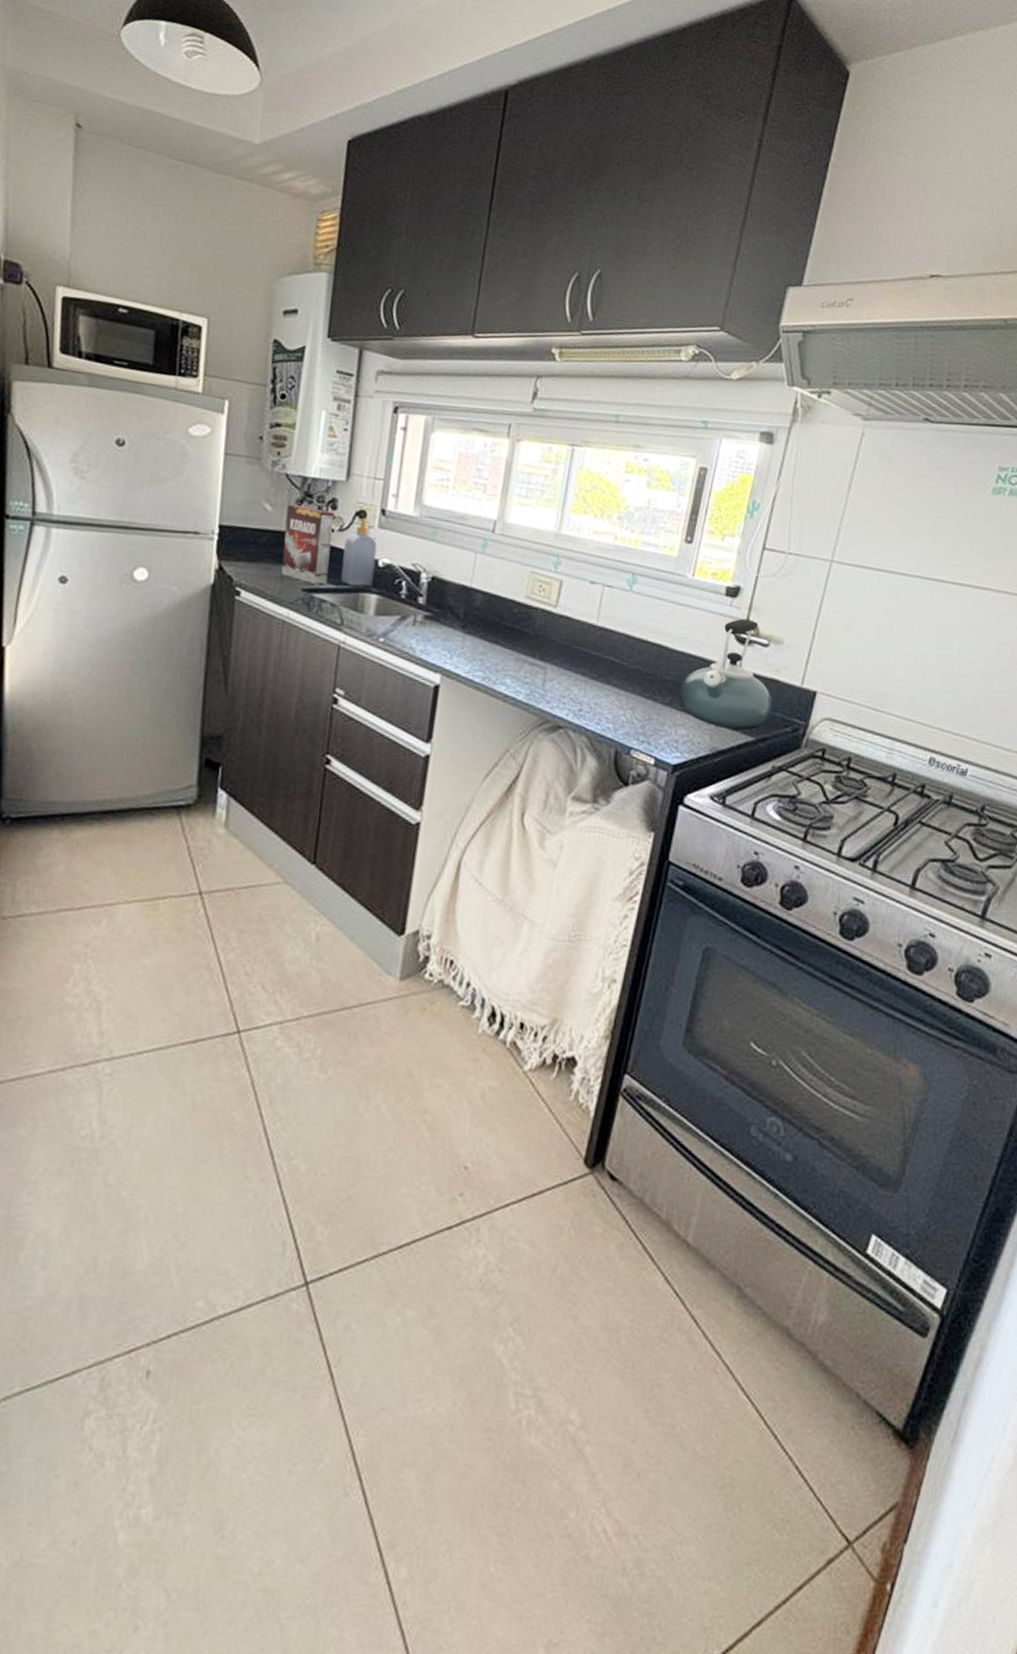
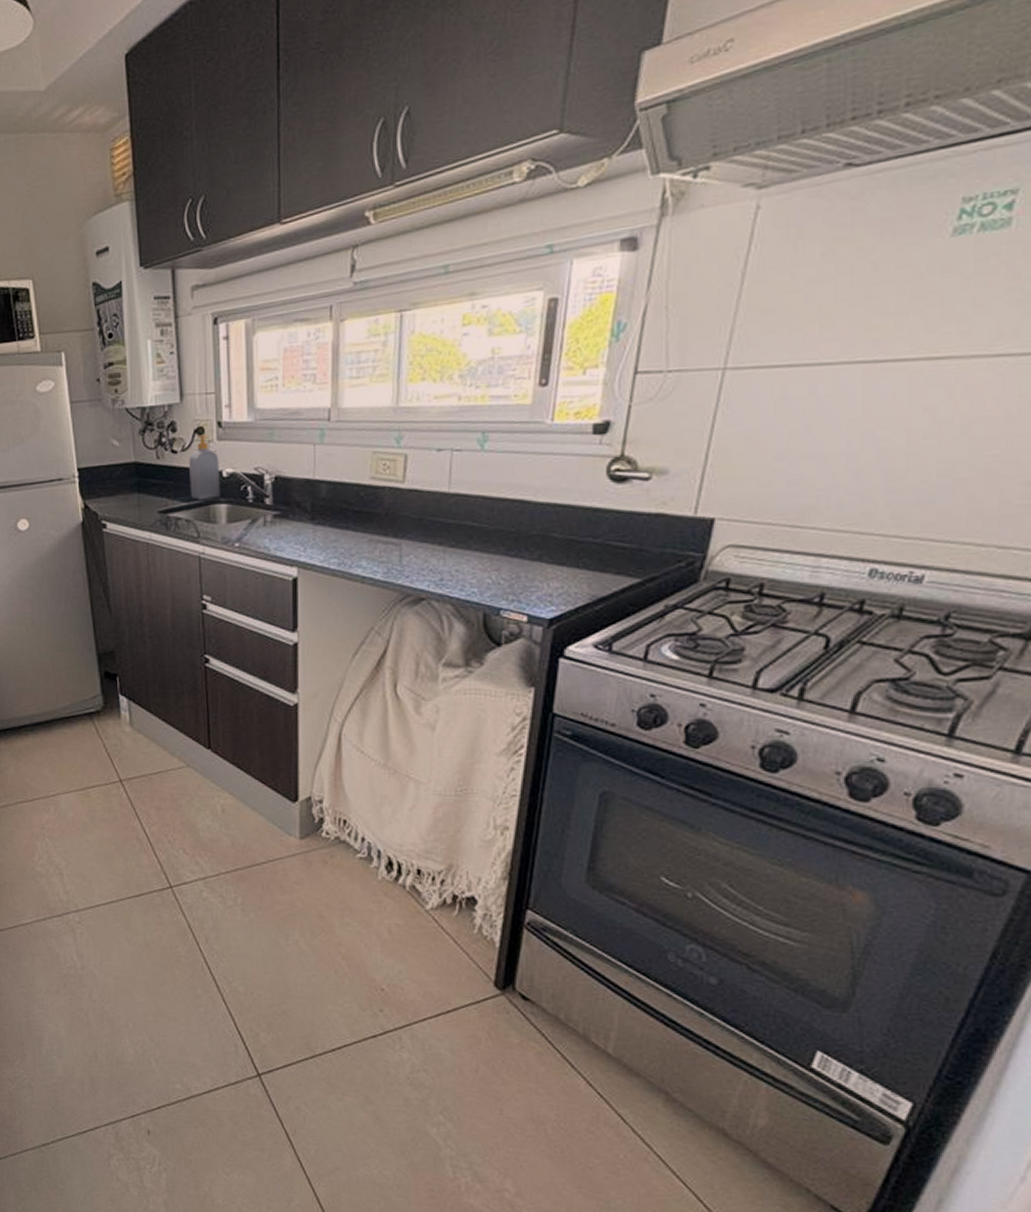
cereal box: present [281,504,334,585] -> none [132,434,179,505]
kettle: present [680,618,773,730] -> none [550,454,660,574]

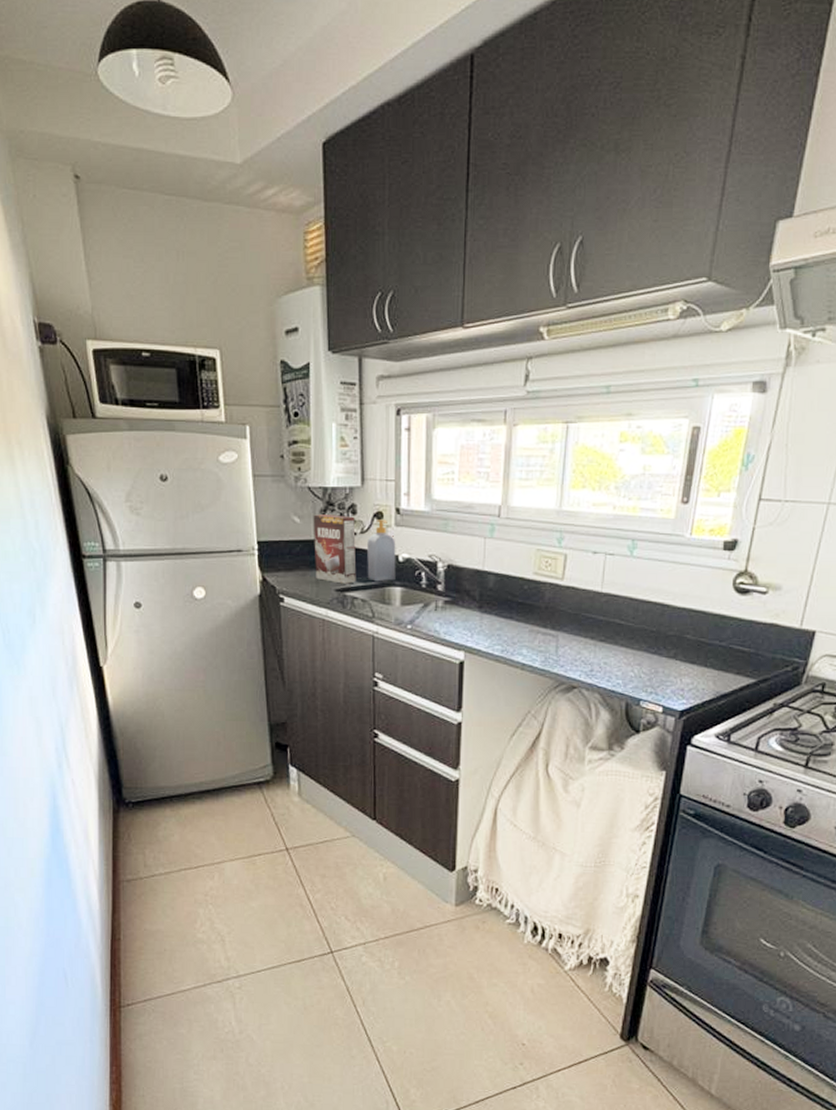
cereal box: none [132,434,179,505] -> present [313,514,356,584]

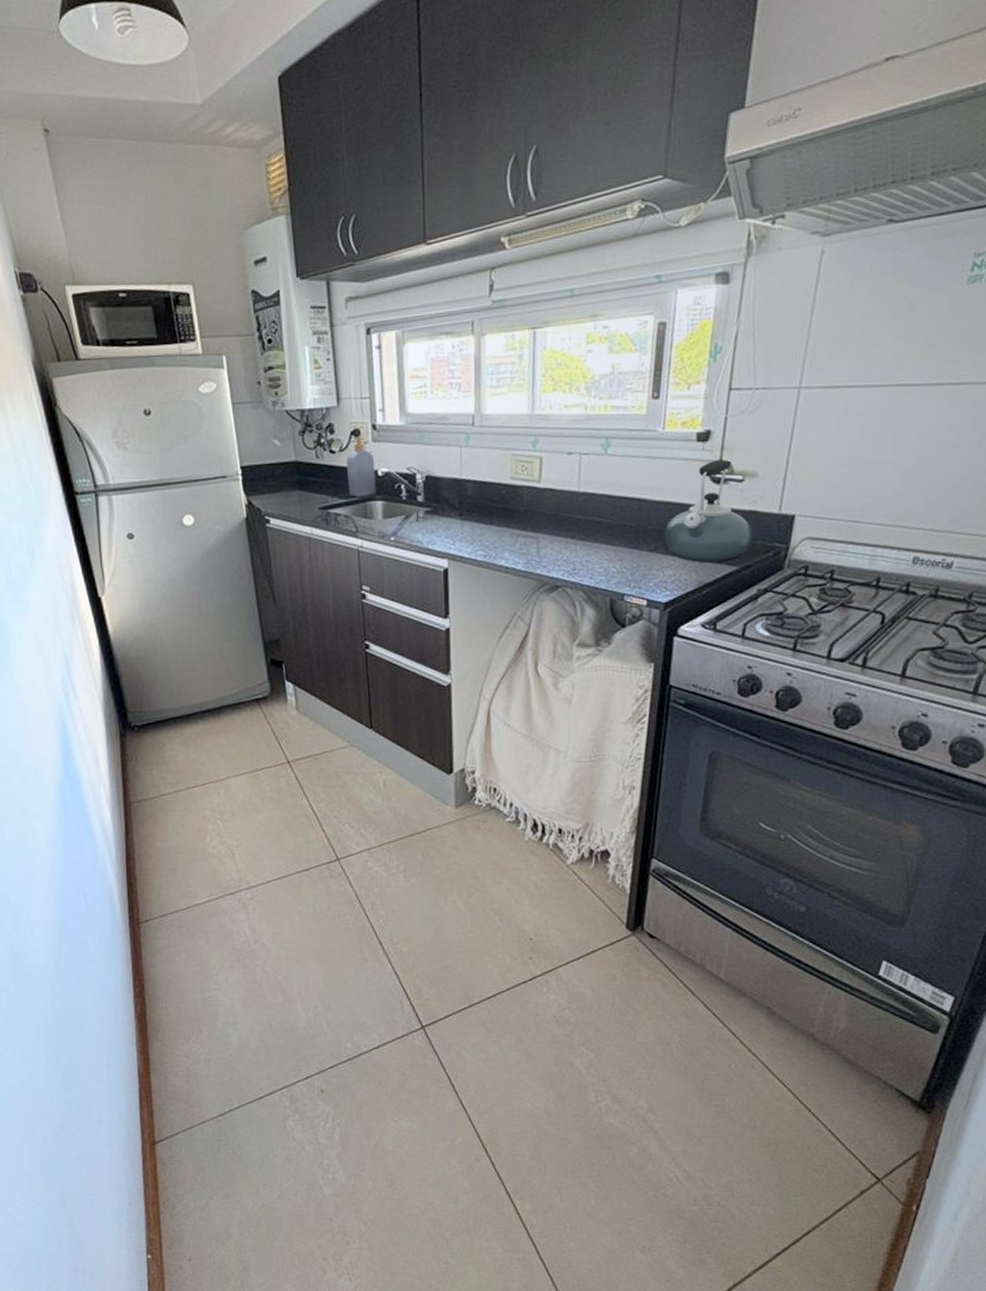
cereal box: present [313,514,356,584] -> none [292,435,338,502]
kettle: none [684,570,773,674] -> present [664,459,752,563]

